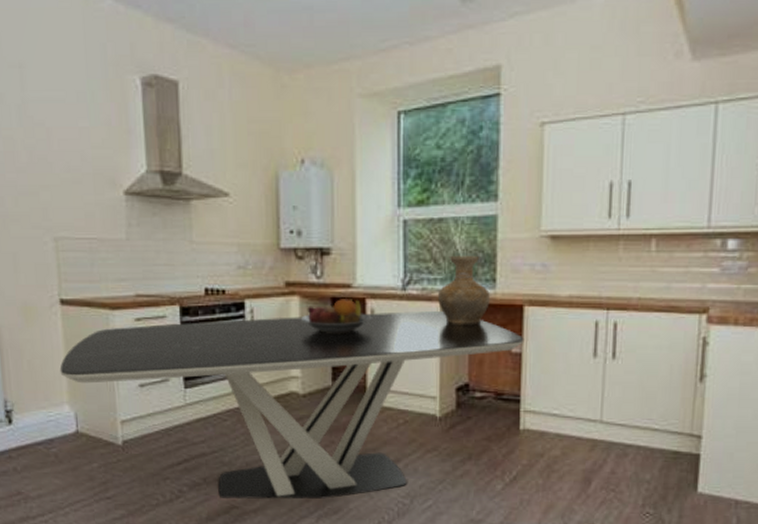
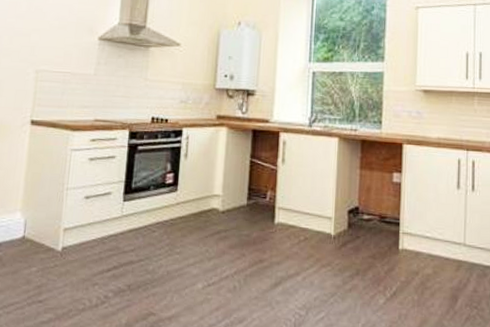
dining table: present [59,310,524,500] -> none [19,144,403,308]
fruit bowl: present [300,299,372,333] -> none [226,131,284,160]
vase: present [438,255,491,326] -> none [337,101,378,158]

